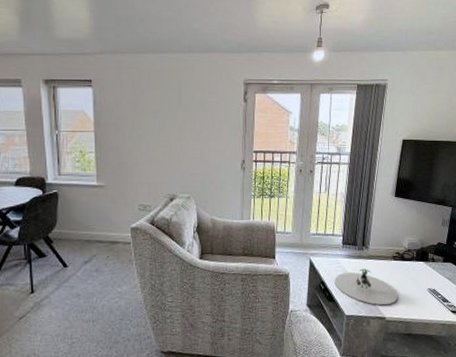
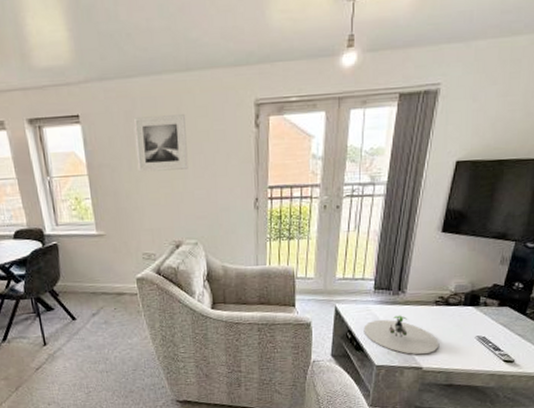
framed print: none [140,86,186,132] -> present [134,114,188,172]

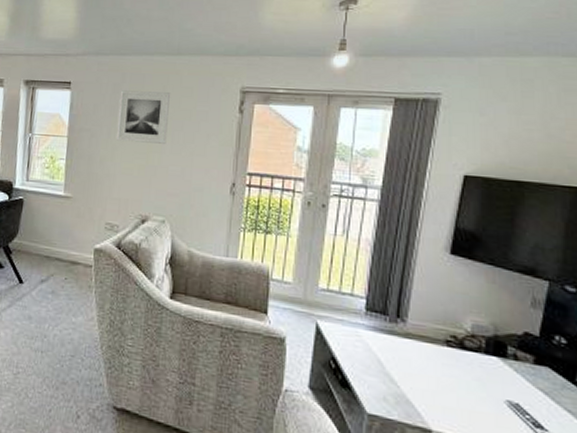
plant: present [364,315,438,355] -> none [351,349,453,413]

